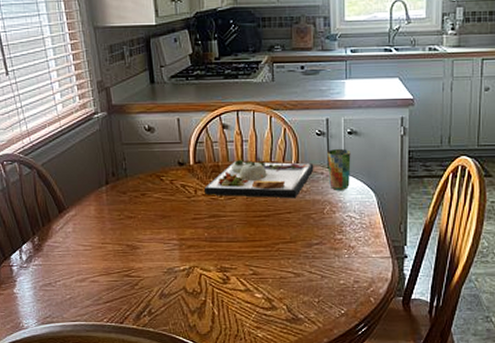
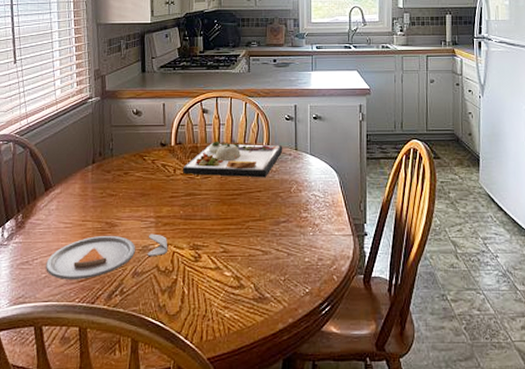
dinner plate: none [69,256,195,301] -> present [46,233,168,280]
cup: present [327,149,351,190] -> none [295,133,316,170]

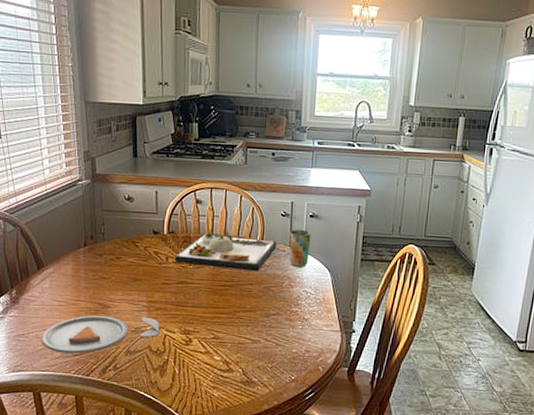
cup: none [295,133,316,170] -> present [289,230,311,267]

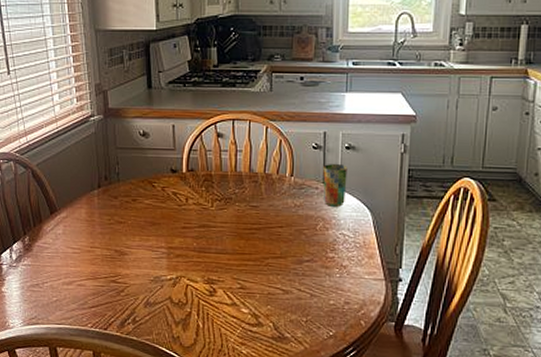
dinner plate: present [42,315,160,354] -> none [56,263,181,306]
dinner plate: present [174,233,277,272] -> none [195,170,309,213]

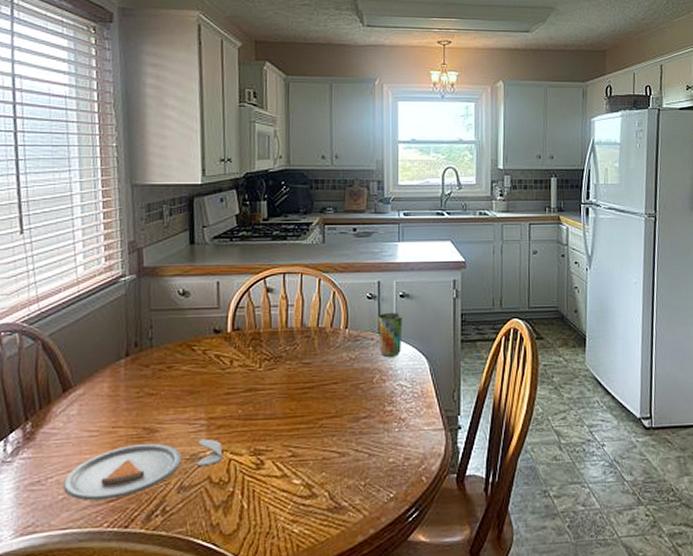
dinner plate: none [56,263,181,306] -> present [64,438,223,501]

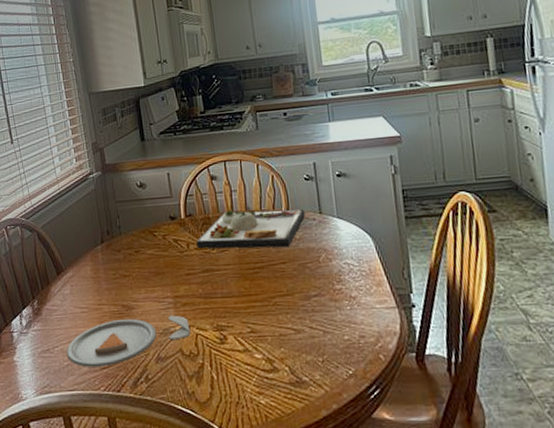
dinner plate: none [240,326,364,367] -> present [195,209,306,249]
cup: present [378,313,403,357] -> none [317,192,344,236]

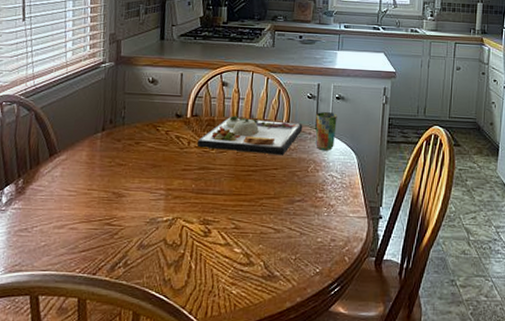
dinner plate: present [67,315,191,367] -> none [46,205,177,250]
cup: none [317,192,344,236] -> present [315,112,337,150]

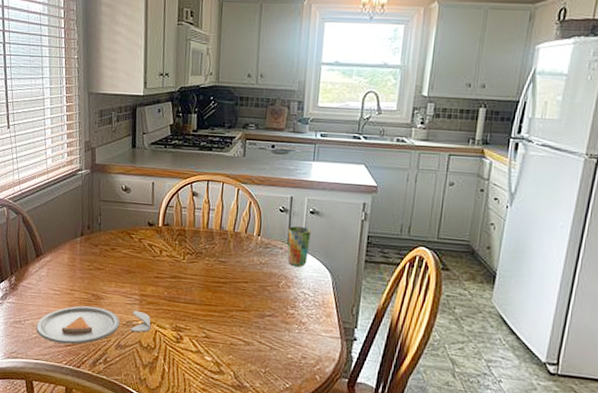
dinner plate: none [46,205,177,250] -> present [36,305,151,345]
dinner plate: present [196,116,303,156] -> none [168,227,275,269]

